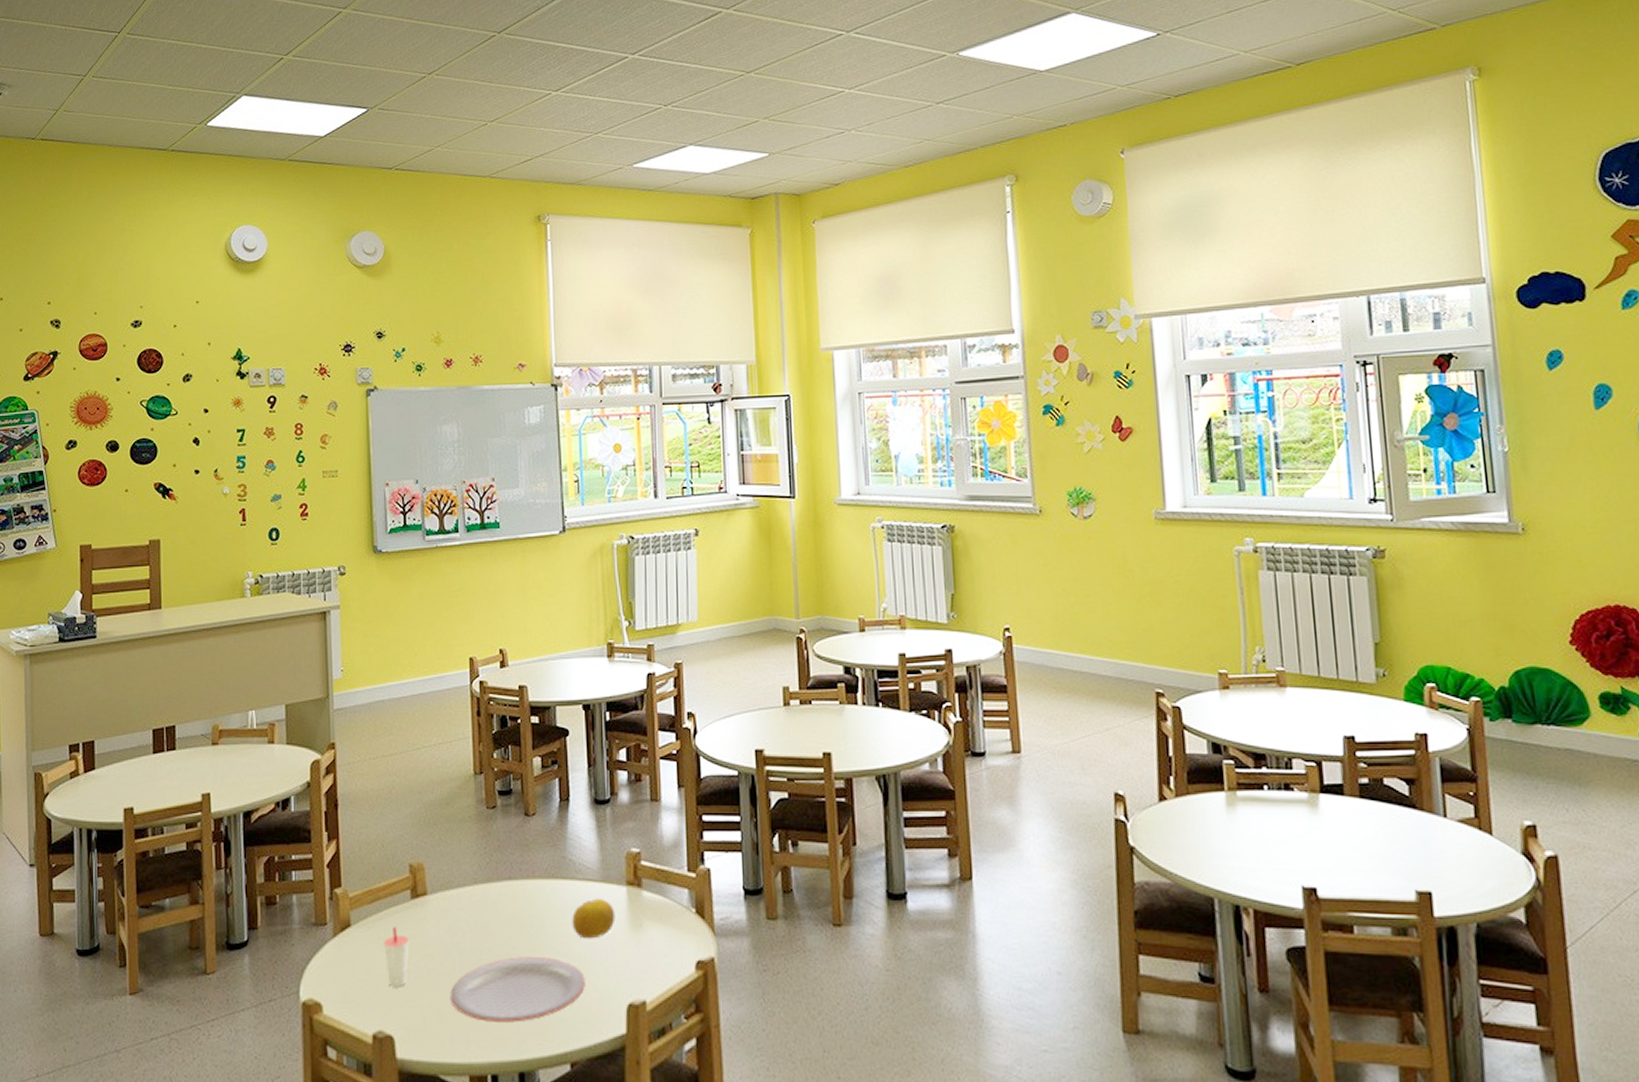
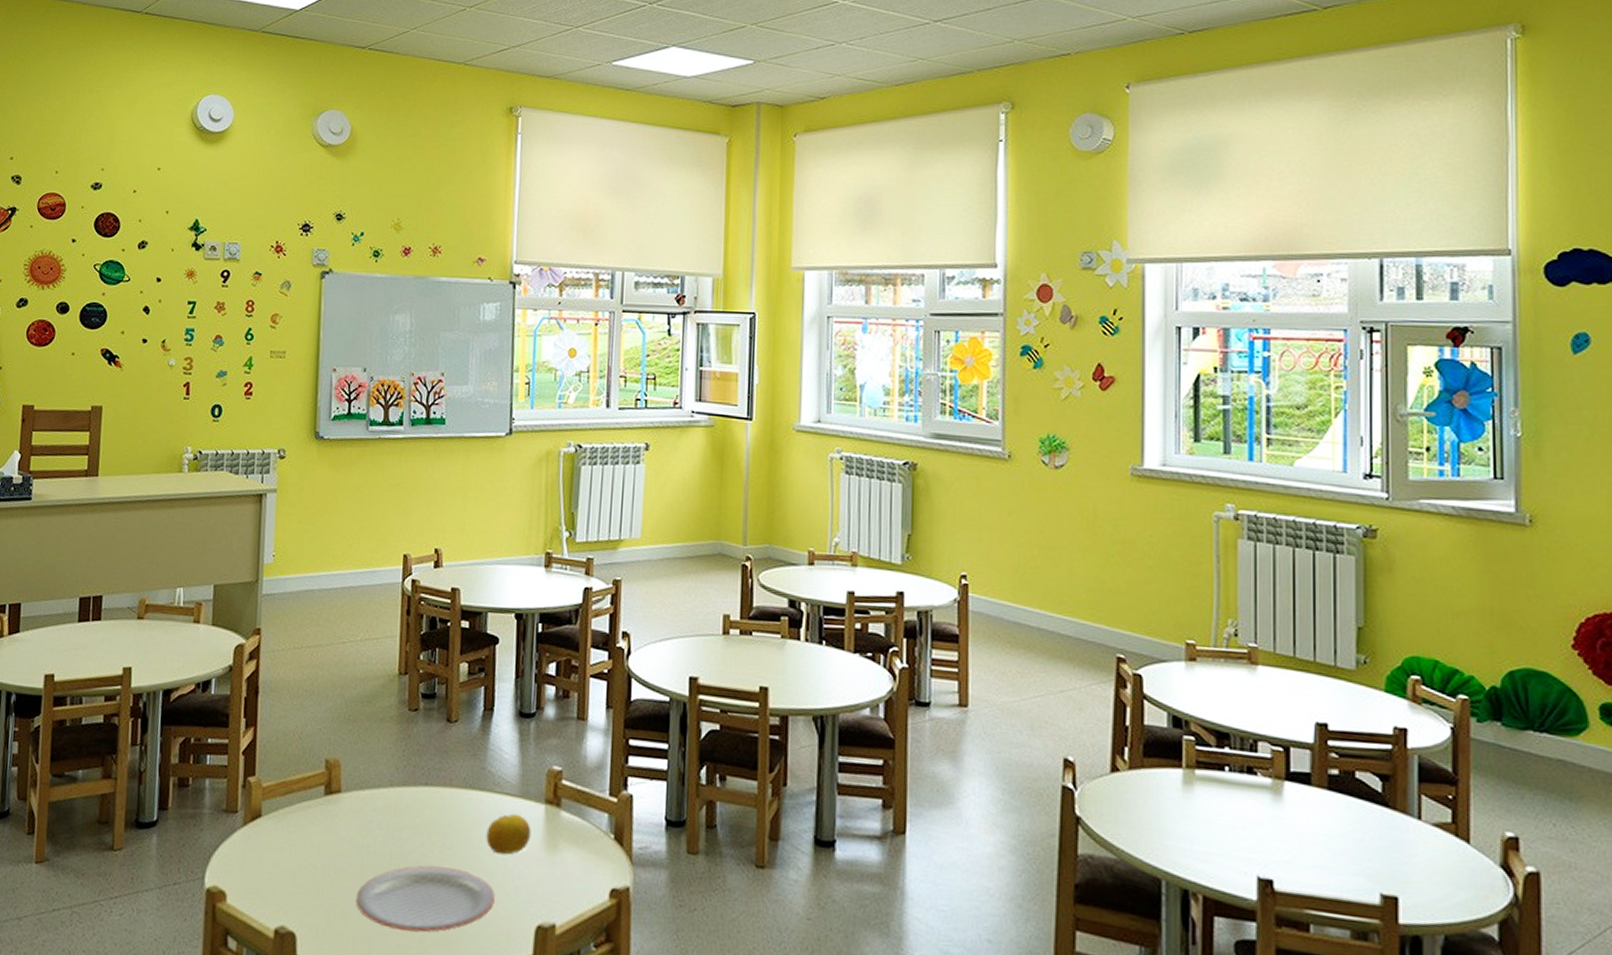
cup: present [383,926,410,988] -> none [292,821,320,884]

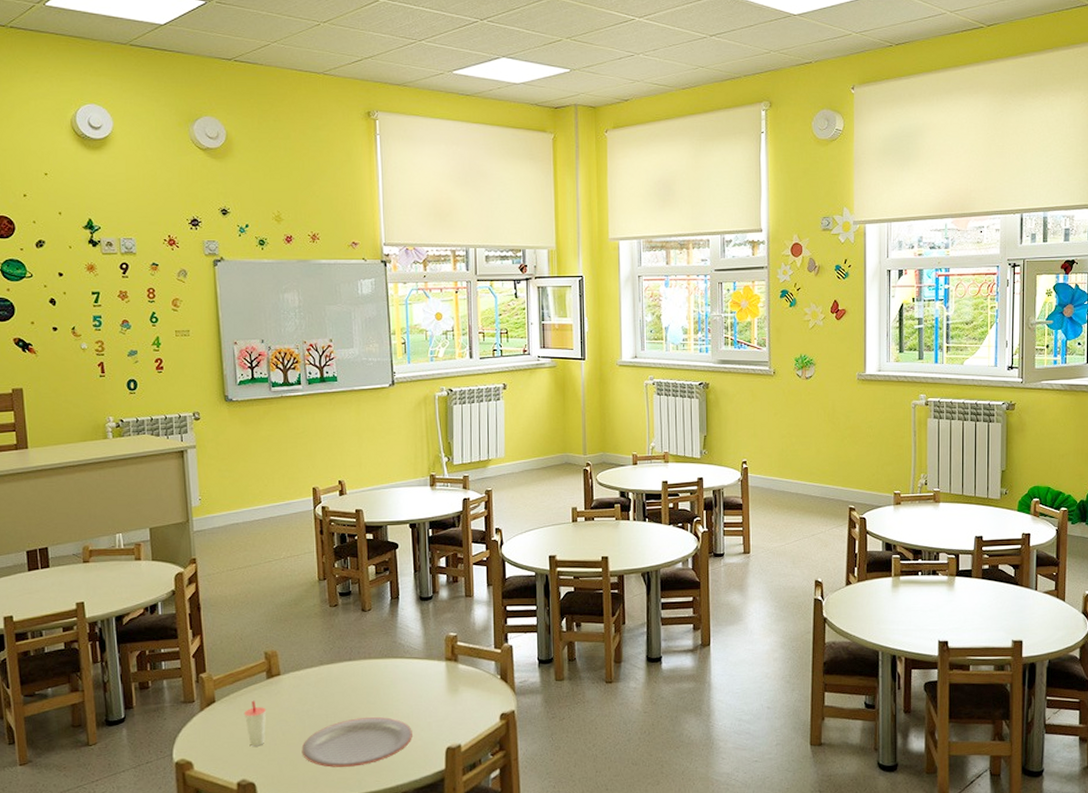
cup: none [292,821,320,884] -> present [243,700,267,747]
fruit: present [486,813,532,855] -> none [401,671,437,702]

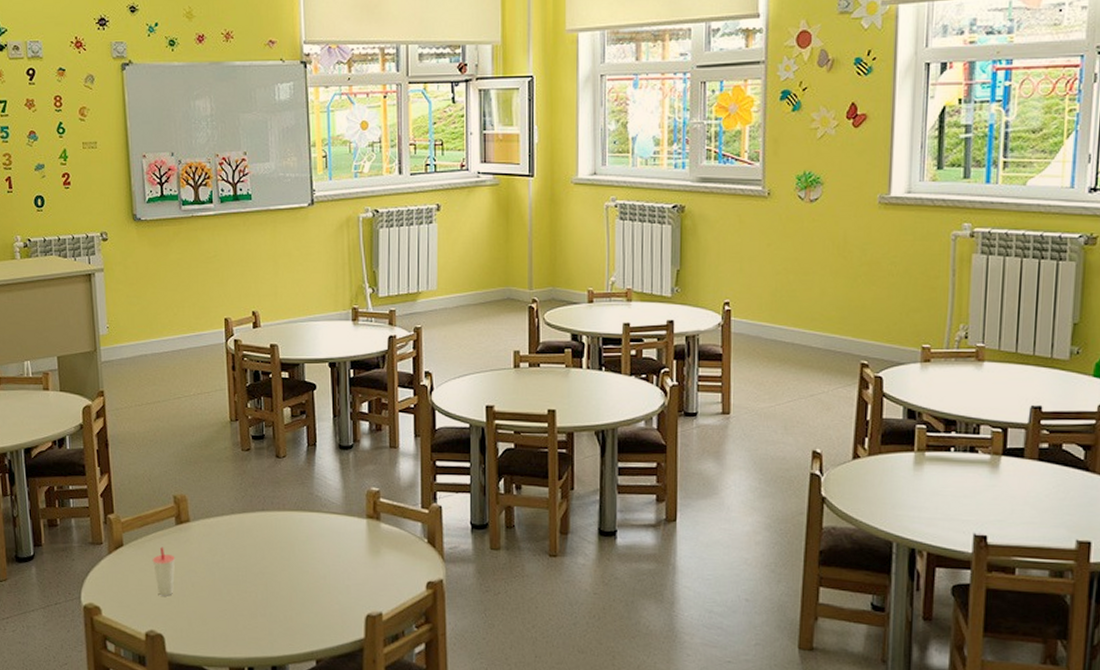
plate: present [301,716,412,767] -> none [211,574,329,627]

